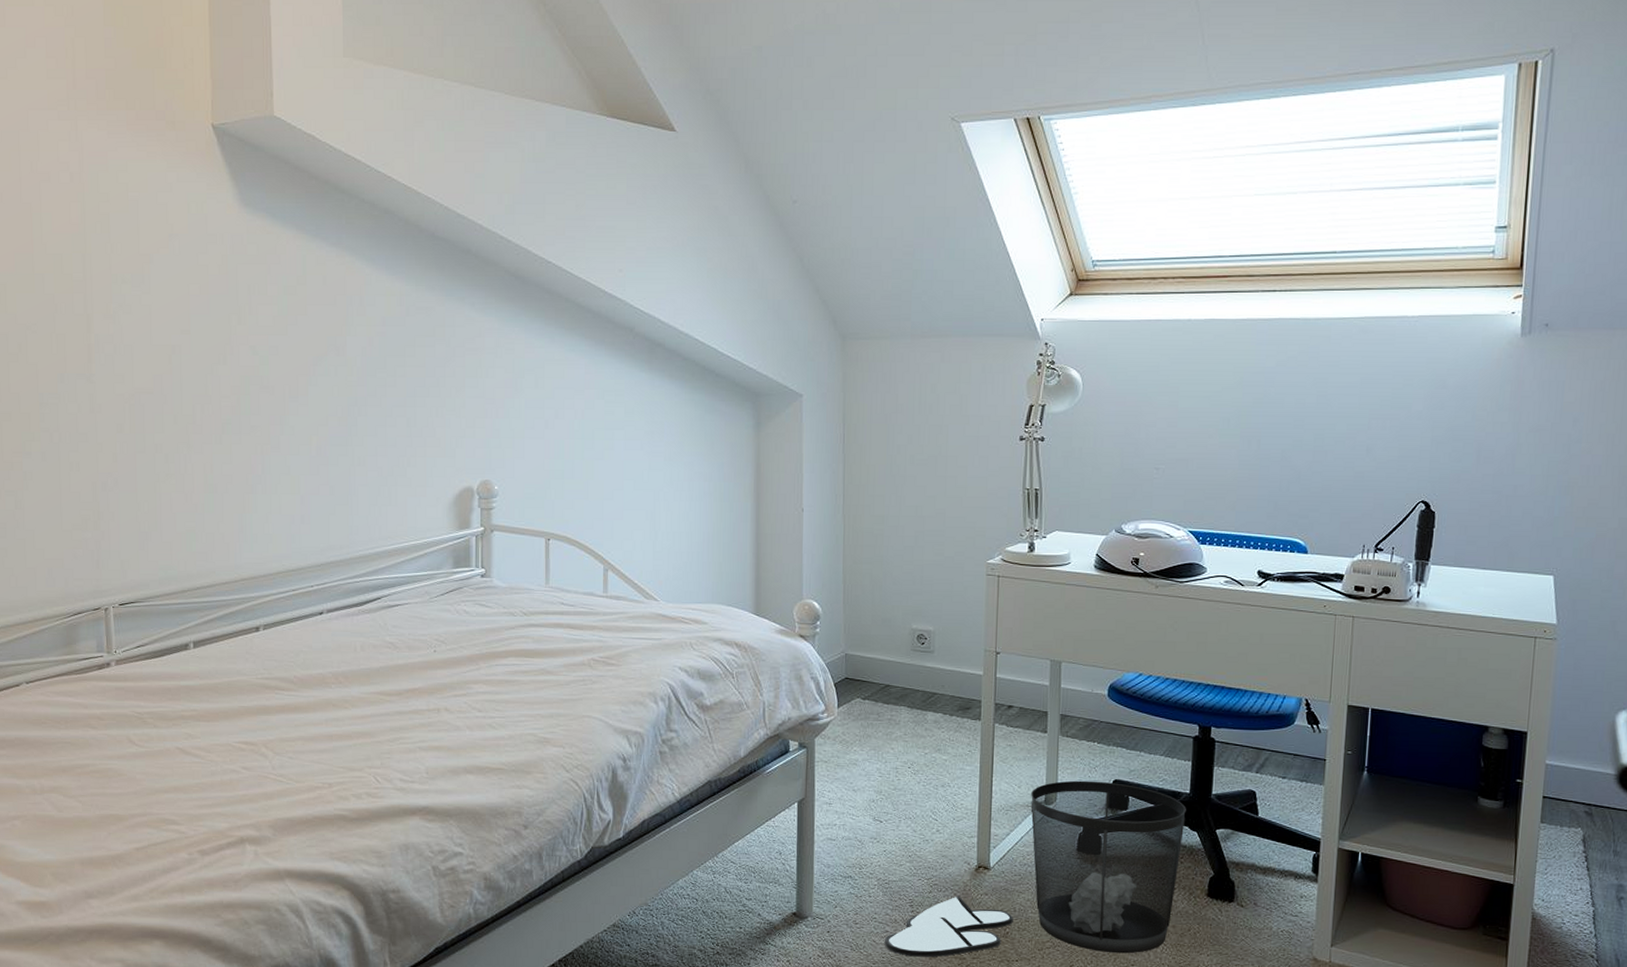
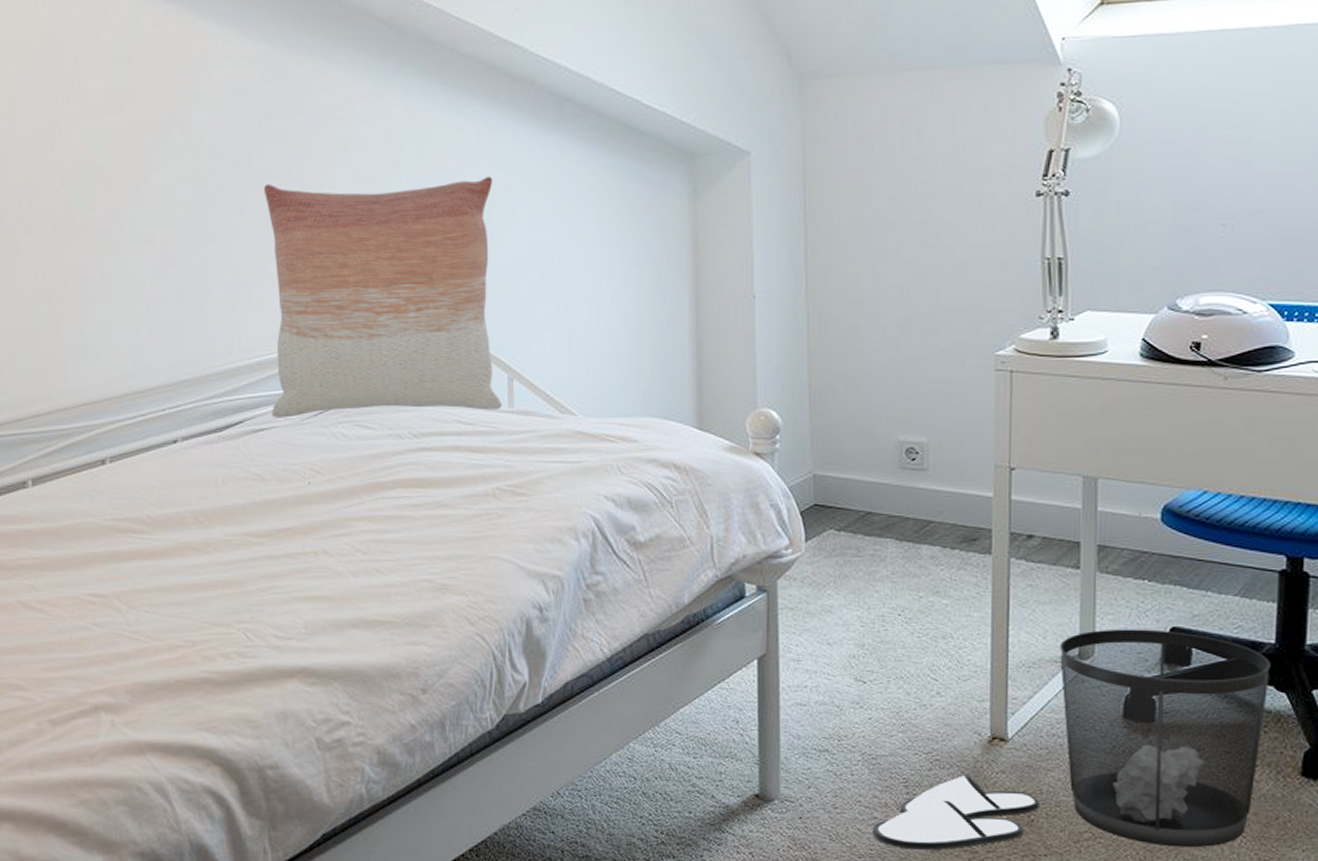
pillow: none [405,401,598,596] -> present [263,176,502,418]

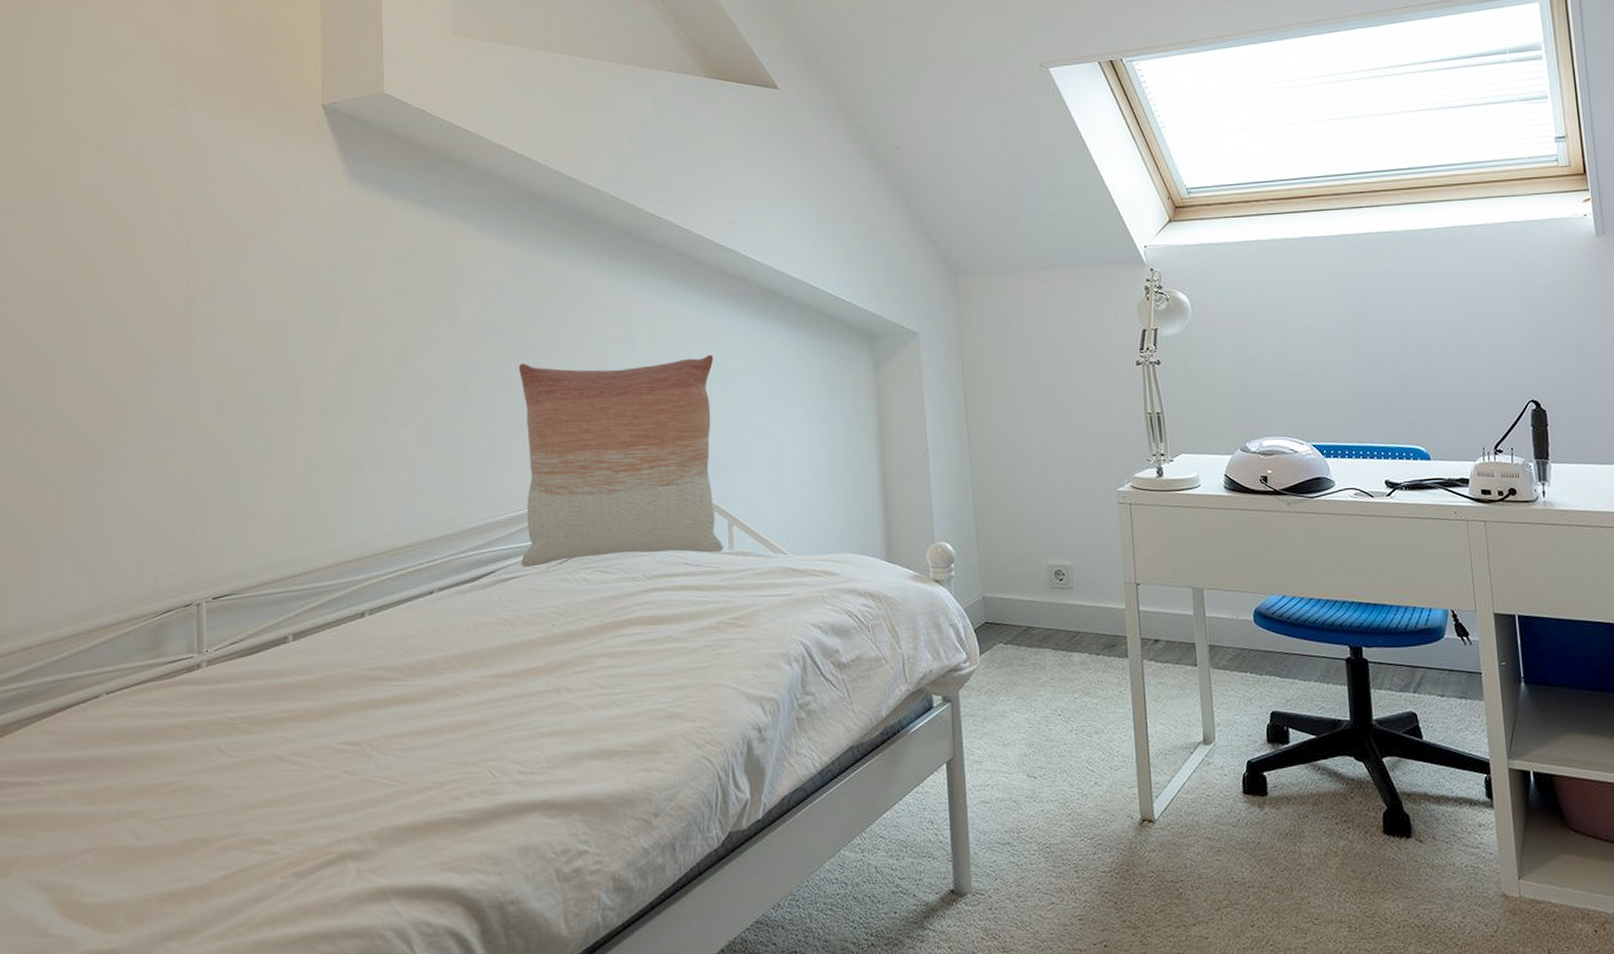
slippers: present [872,774,1040,850] -> none [1051,855,1186,930]
waste bin: present [1060,629,1271,848] -> none [1188,714,1350,907]

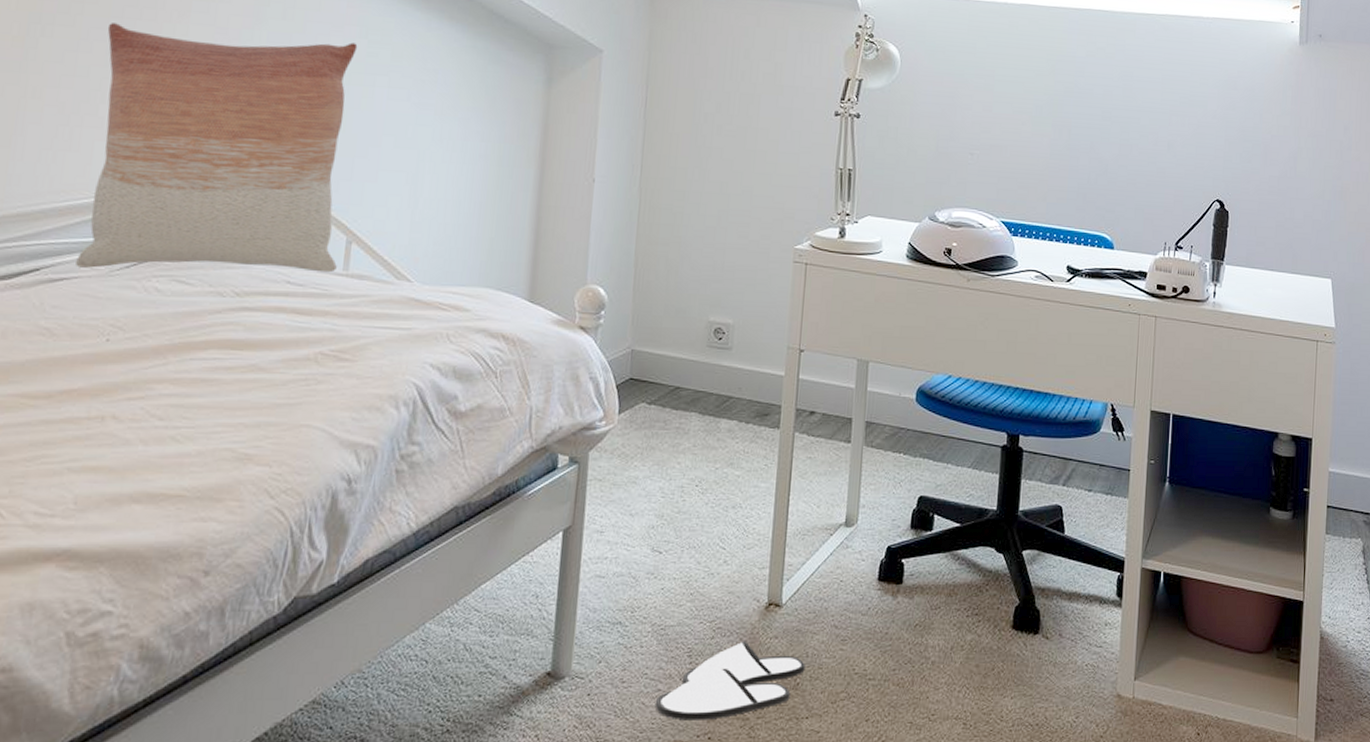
slippers: none [1051,855,1186,930] -> present [655,641,805,720]

